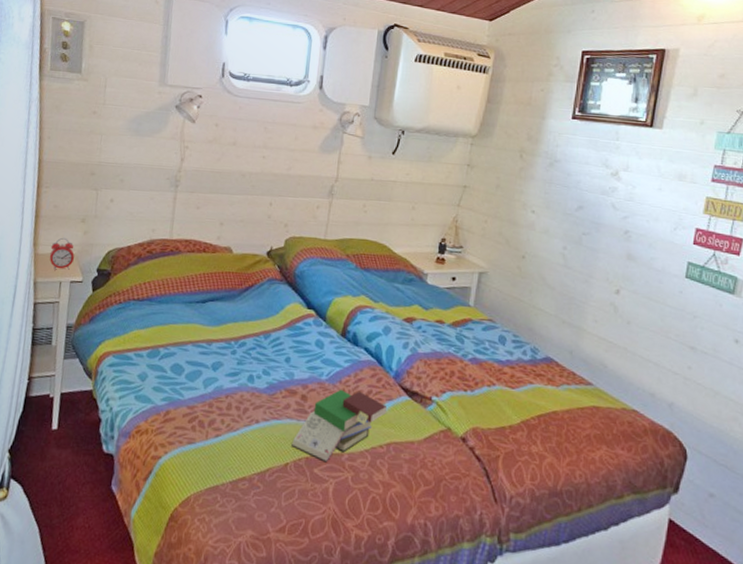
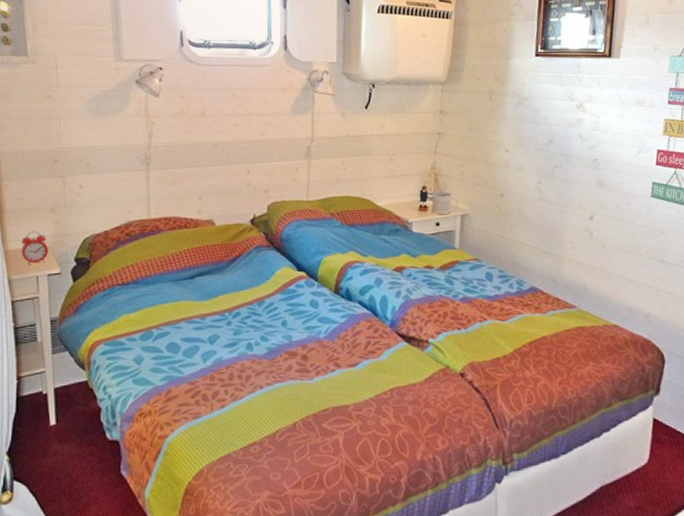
book: present [291,389,386,464] -> none [298,343,386,417]
mug: none [448,245,477,271] -> present [431,191,458,215]

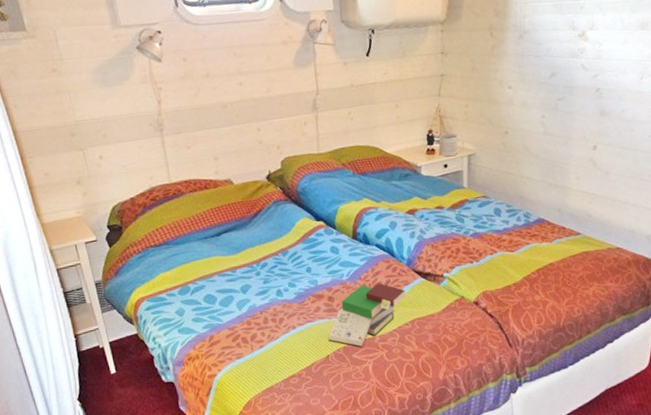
alarm clock: present [21,230,48,265] -> none [54,202,82,235]
book: none [298,343,386,417] -> present [328,282,406,349]

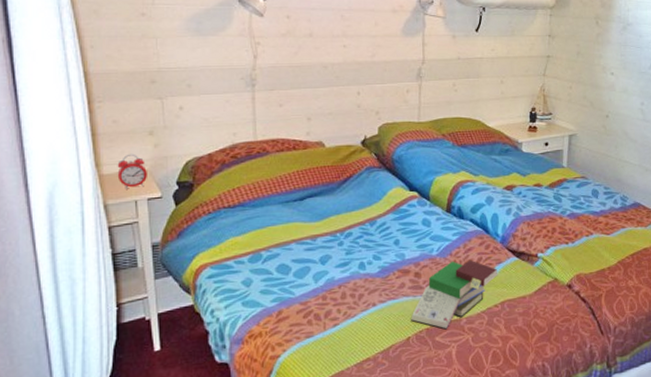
alarm clock: none [54,202,82,235] -> present [117,153,147,189]
mug: present [438,133,465,157] -> none [540,112,566,136]

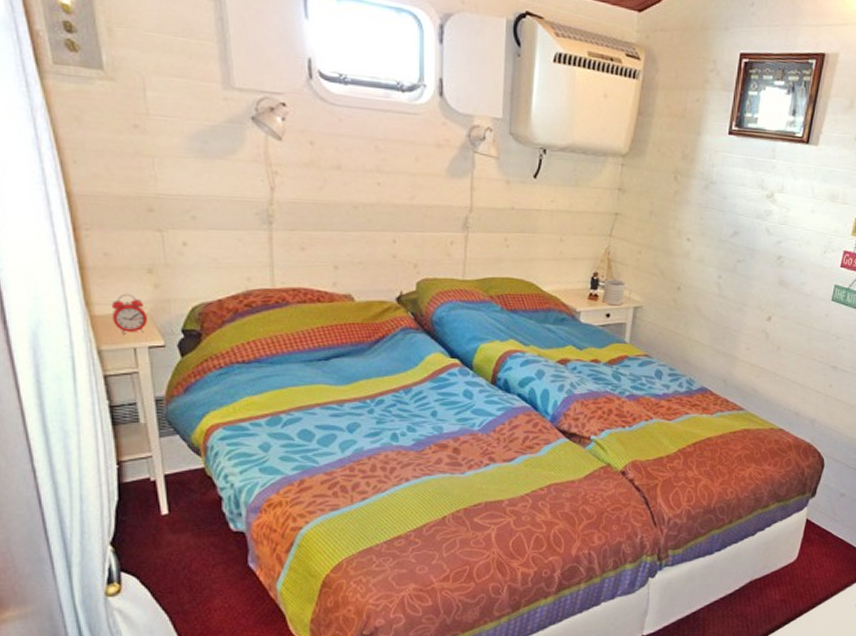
book: present [411,259,497,331] -> none [447,438,545,512]
mug: none [540,112,566,136] -> present [601,279,632,306]

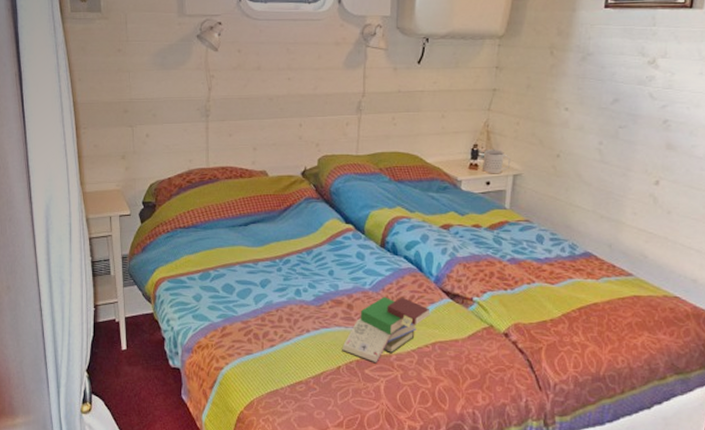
alarm clock: present [111,293,147,334] -> none [96,175,119,206]
book: none [447,438,545,512] -> present [342,296,429,365]

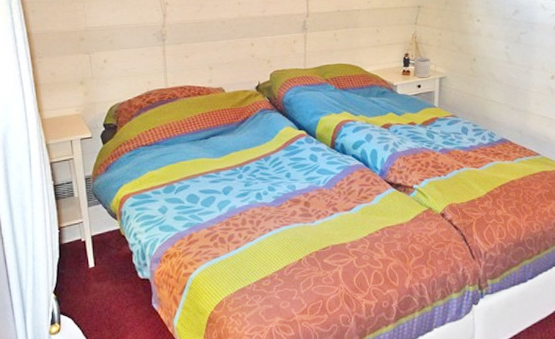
book: present [342,296,429,365] -> none [302,190,377,254]

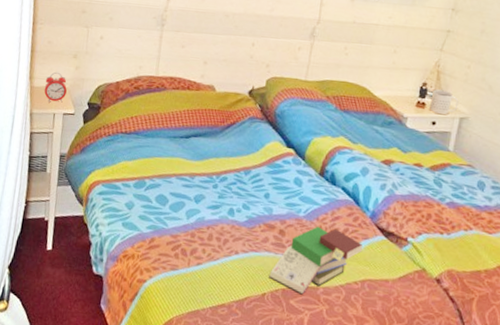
alarm clock: none [55,100,80,131] -> present [44,71,67,103]
book: none [302,190,377,254] -> present [269,226,362,296]

